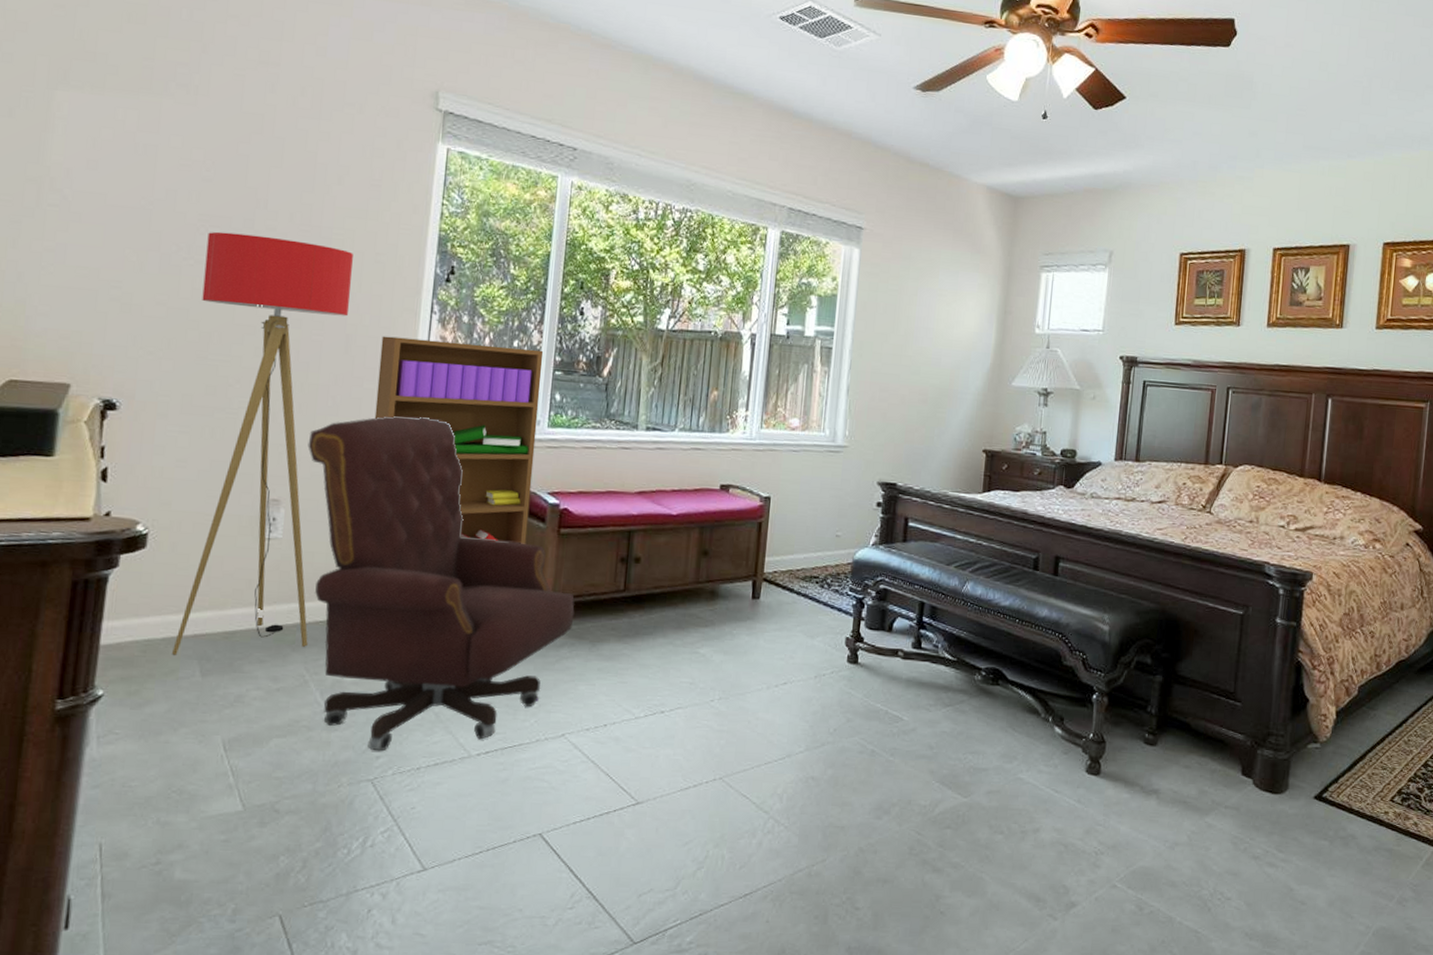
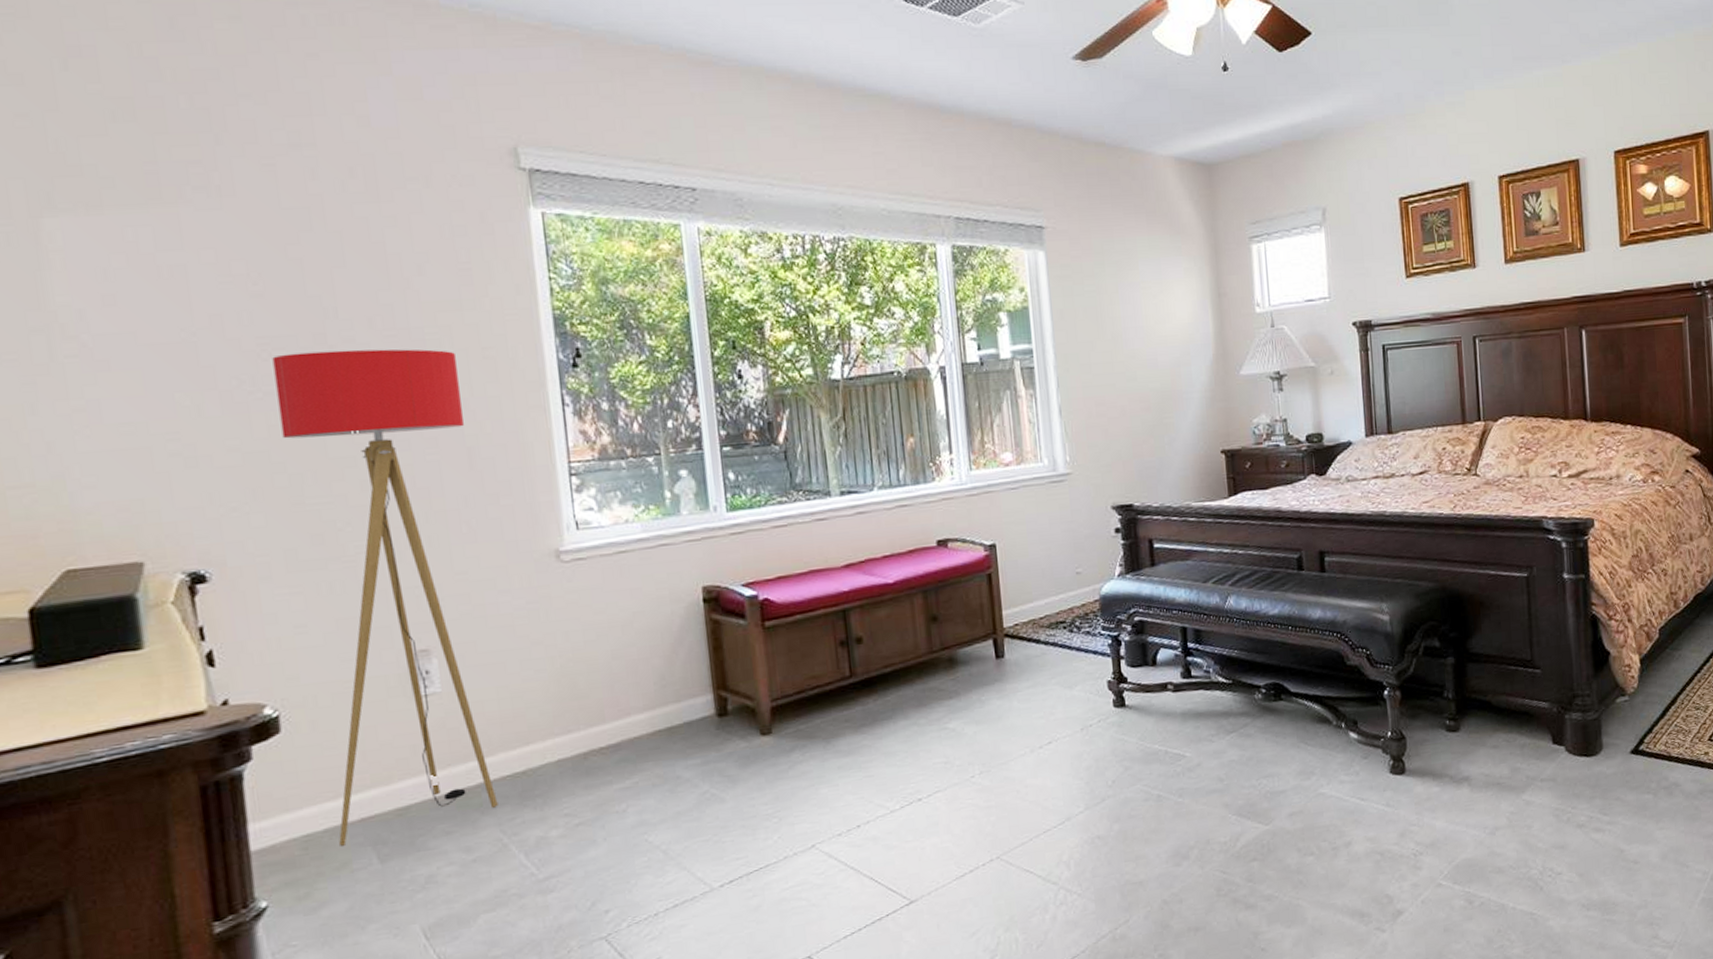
office chair: present [308,416,575,750] -> none [448,525,800,905]
bookshelf: present [374,336,544,544] -> none [510,426,729,652]

